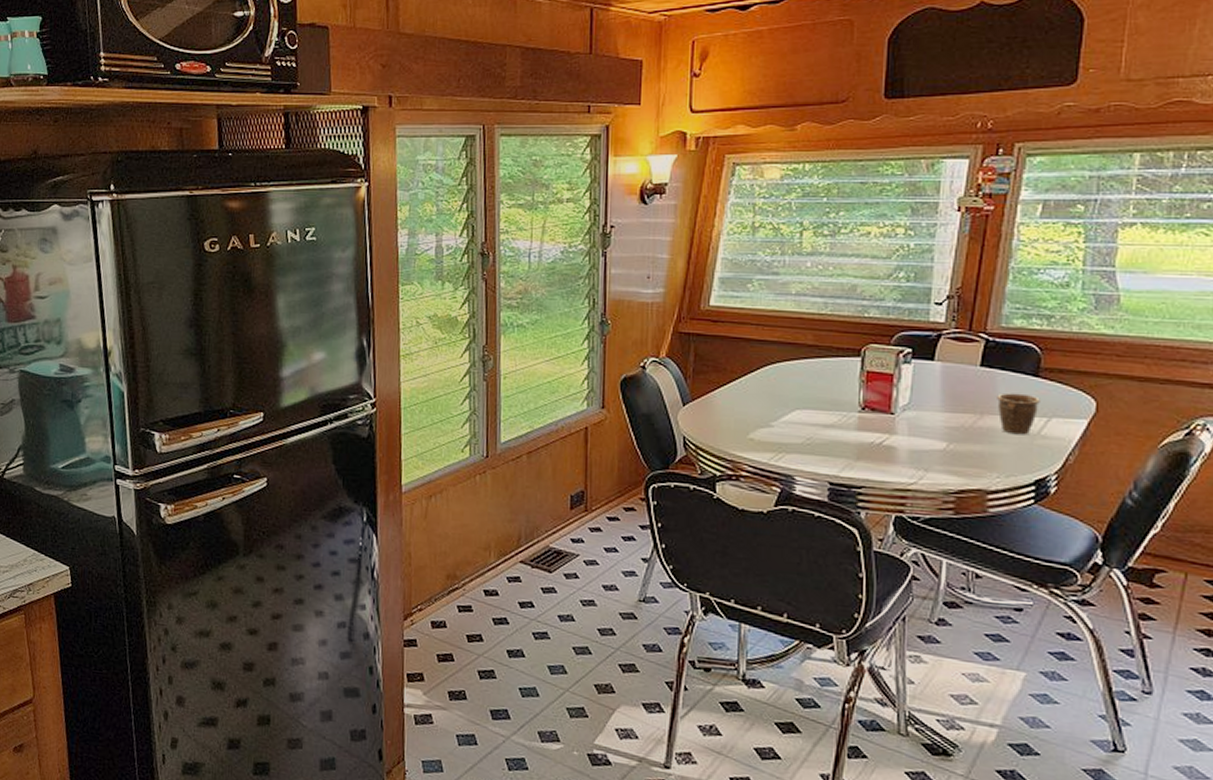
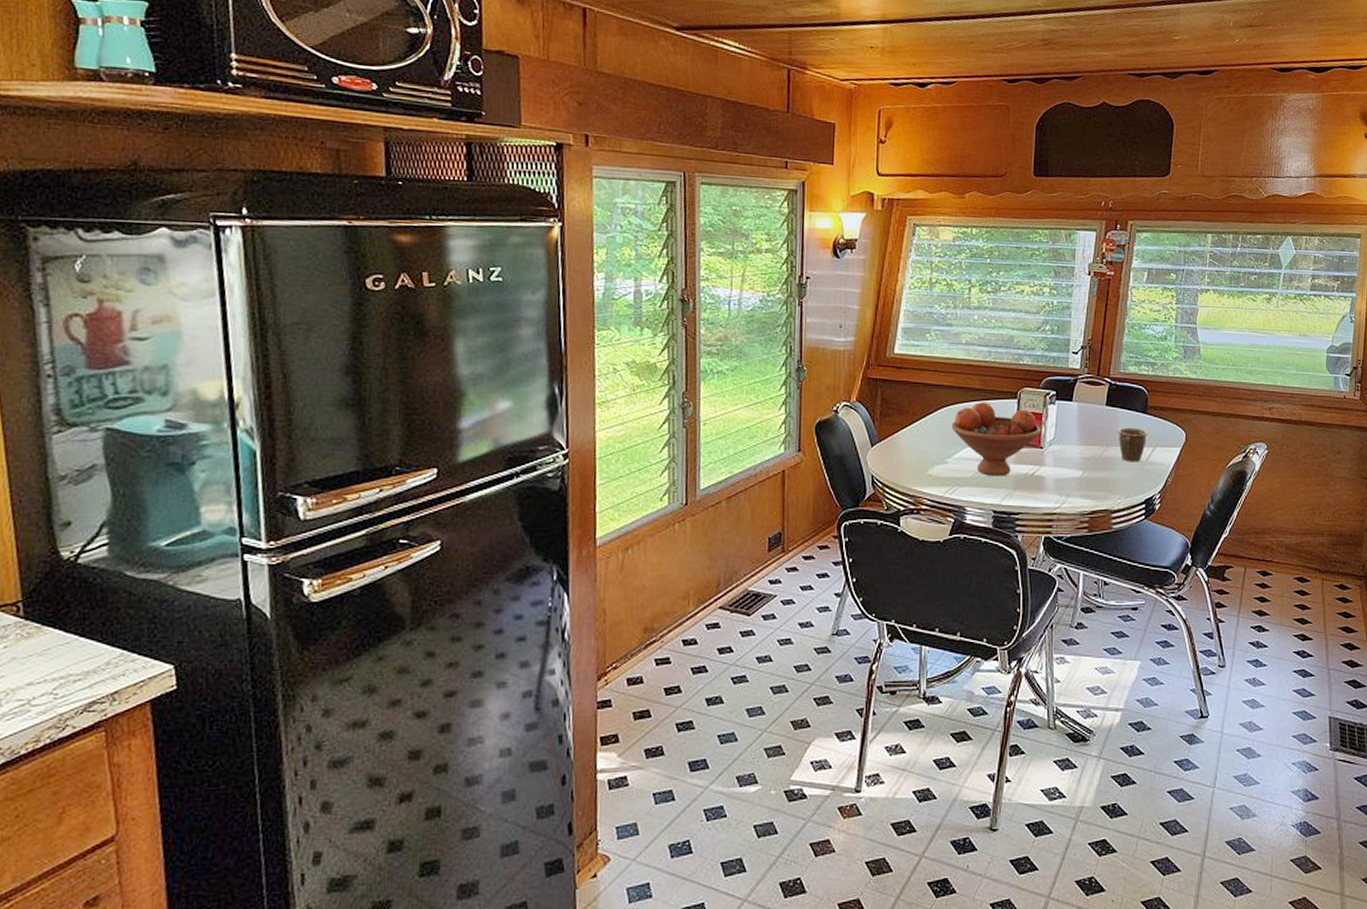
fruit bowl: none [777,359,893,444] -> present [951,402,1042,476]

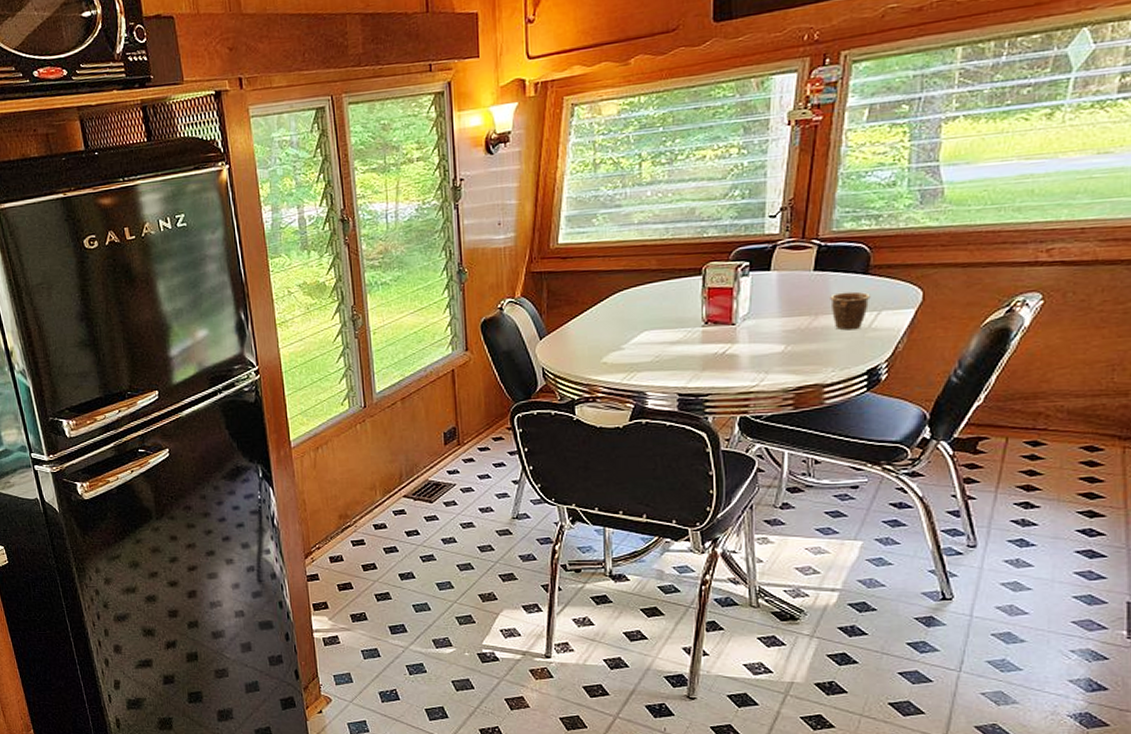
fruit bowl: present [951,402,1042,476] -> none [626,282,733,359]

